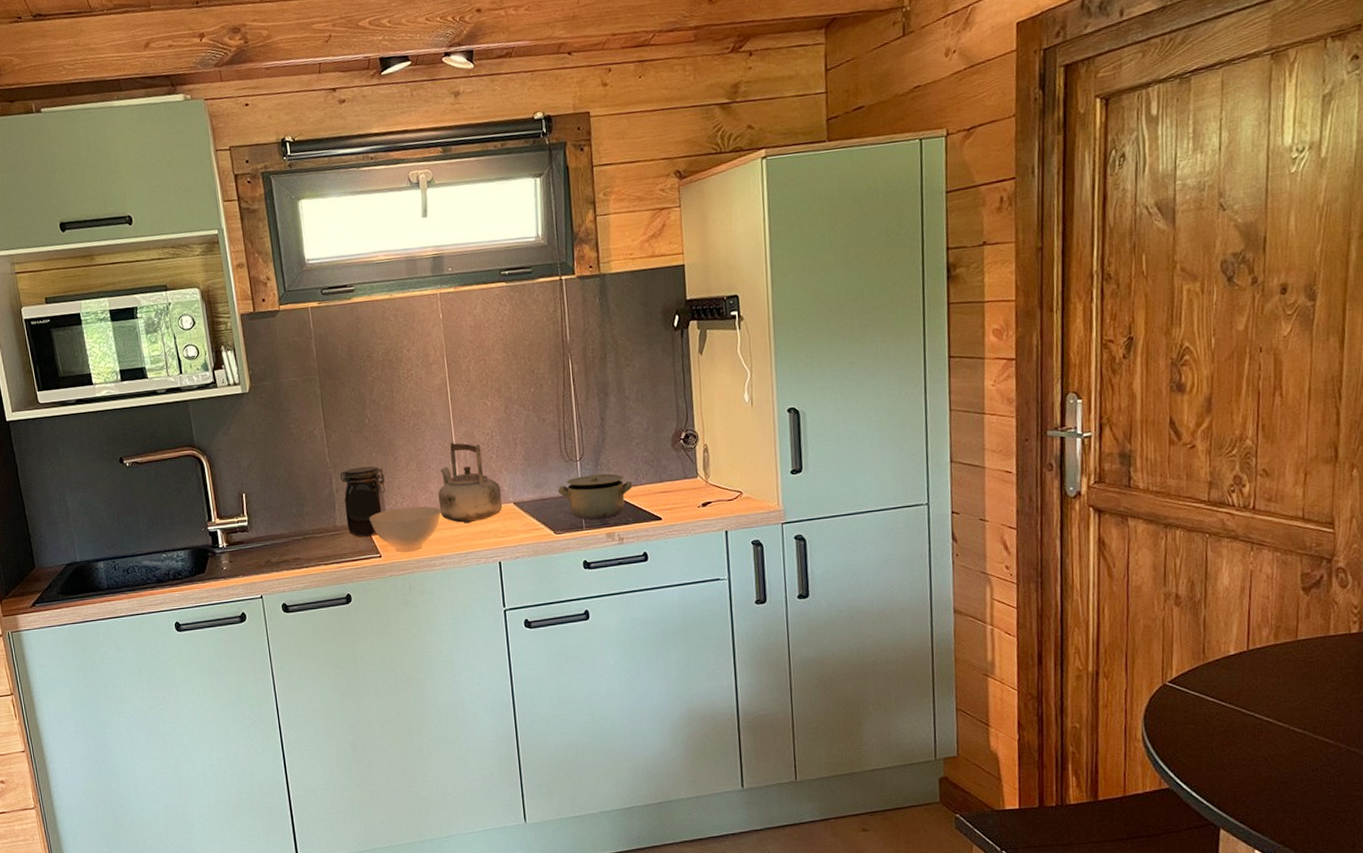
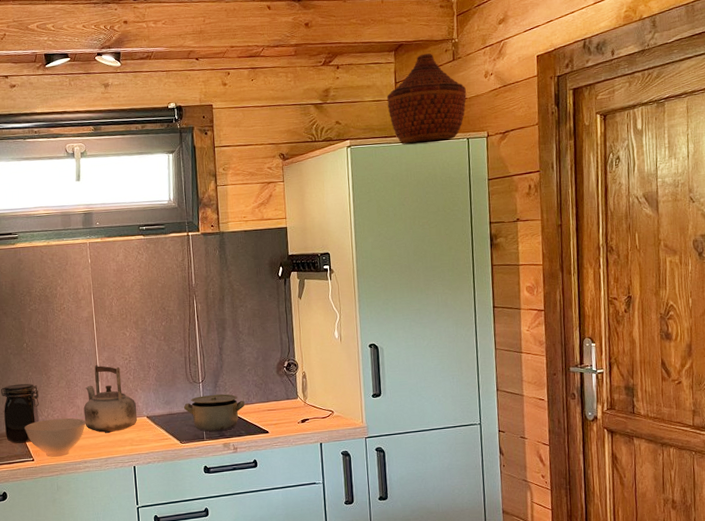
woven basket: none [814,28,920,152] -> present [386,53,466,145]

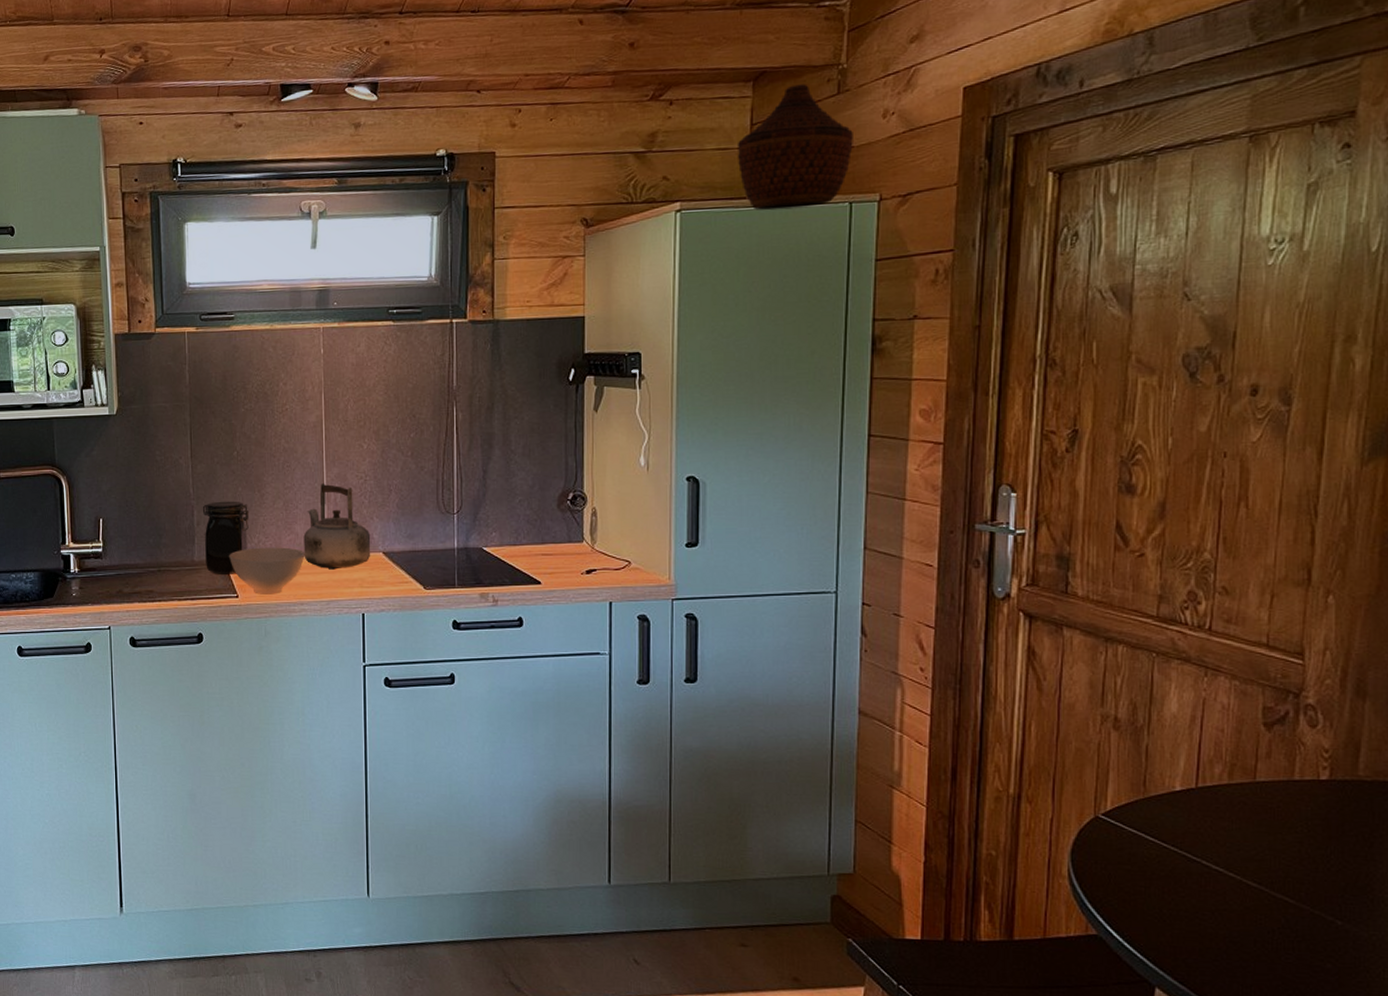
saucepan: present [183,394,245,432] -> none [431,530,512,577]

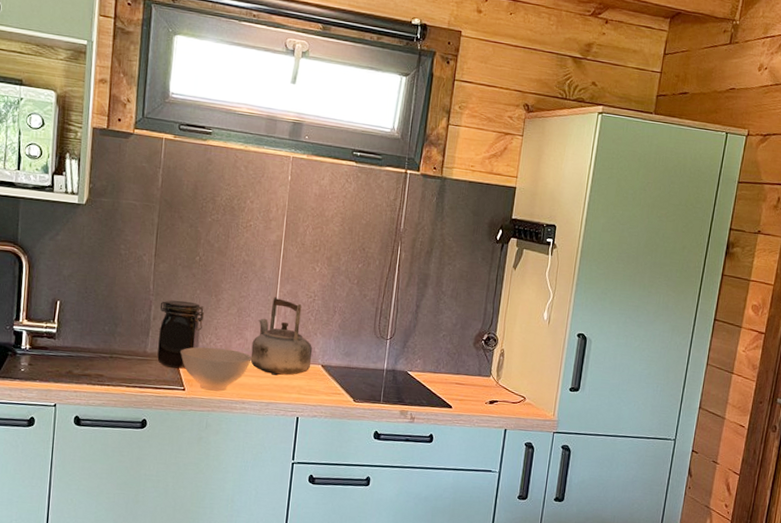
woven basket: present [737,84,853,211] -> none [650,29,736,131]

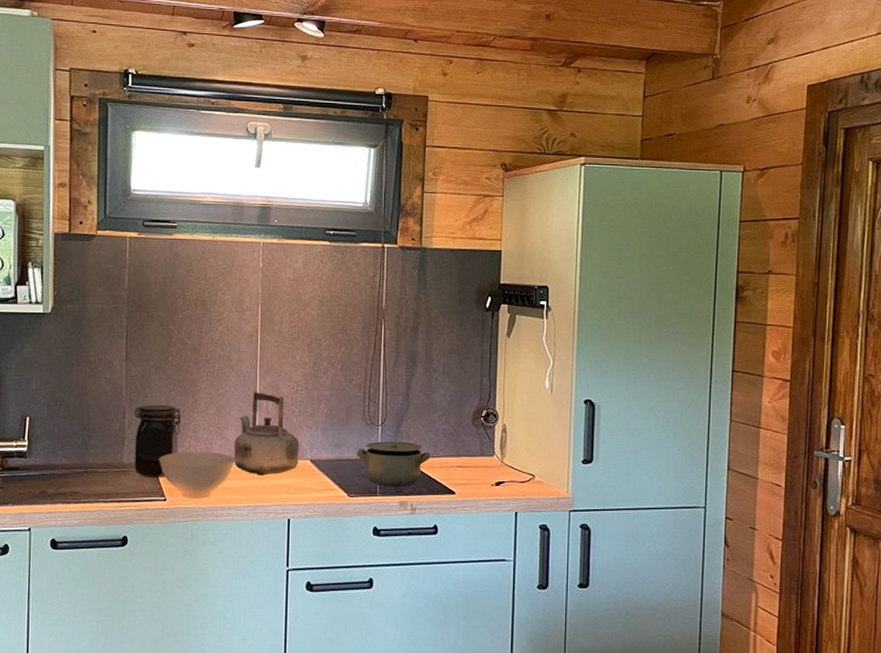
saucepan: none [364,353,433,397] -> present [356,441,431,486]

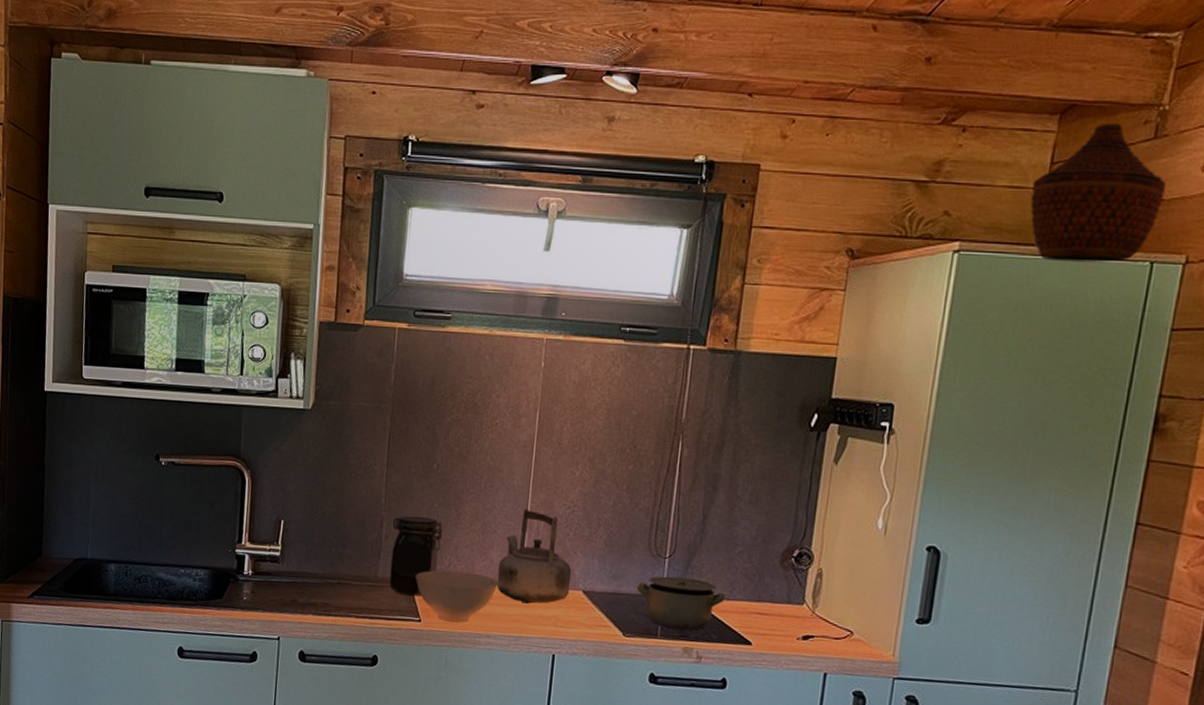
woven basket: none [632,67,724,172] -> present [1030,123,1166,263]

